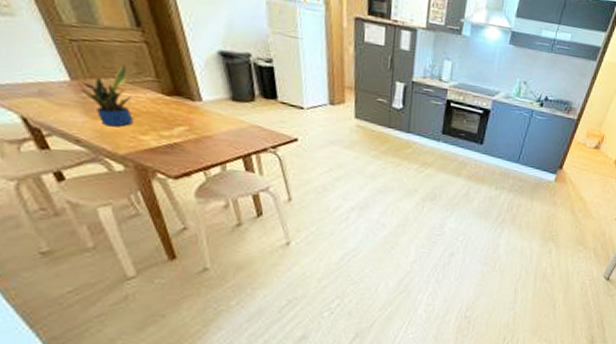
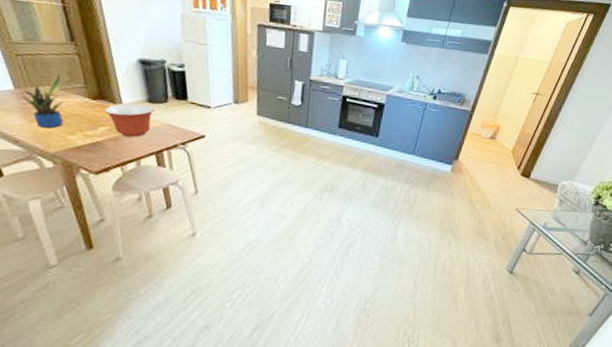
mixing bowl: none [181,101,240,139] -> present [104,104,155,137]

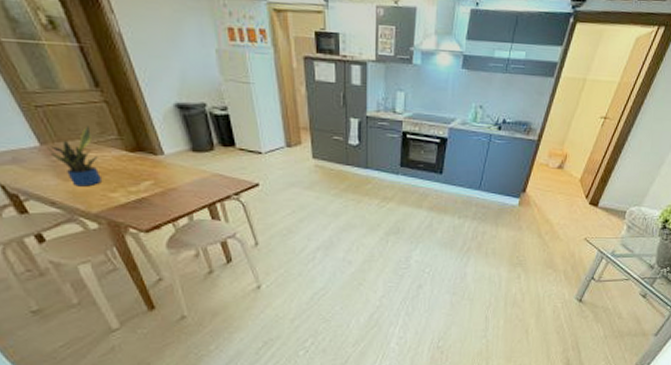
mixing bowl: present [104,104,155,137] -> none [145,154,201,190]

